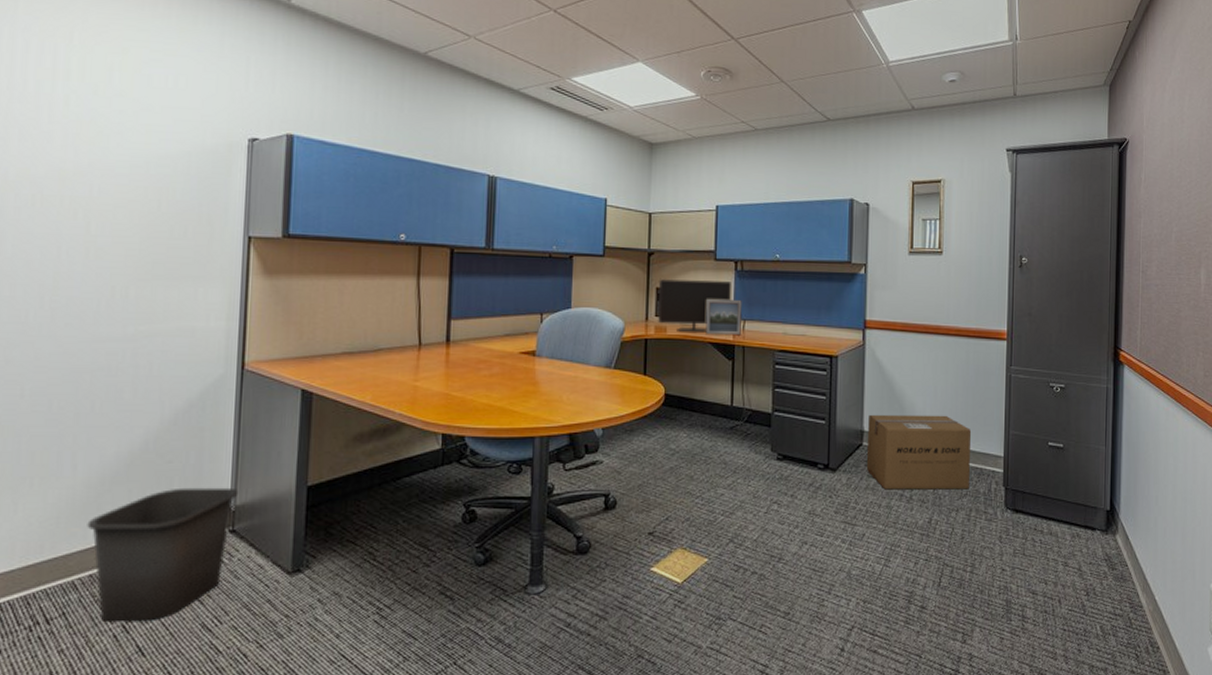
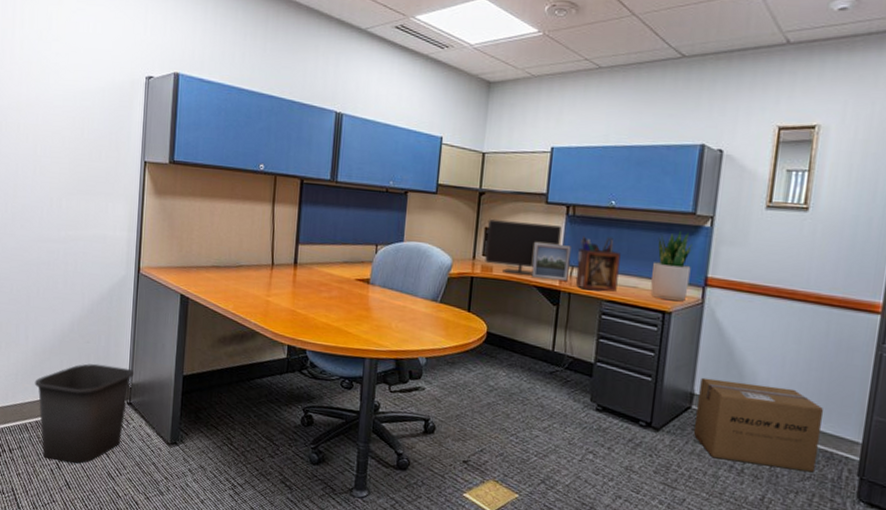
desk organizer: none [748,289,788,342] -> present [575,236,621,292]
planter: none [817,279,852,345] -> present [650,231,693,302]

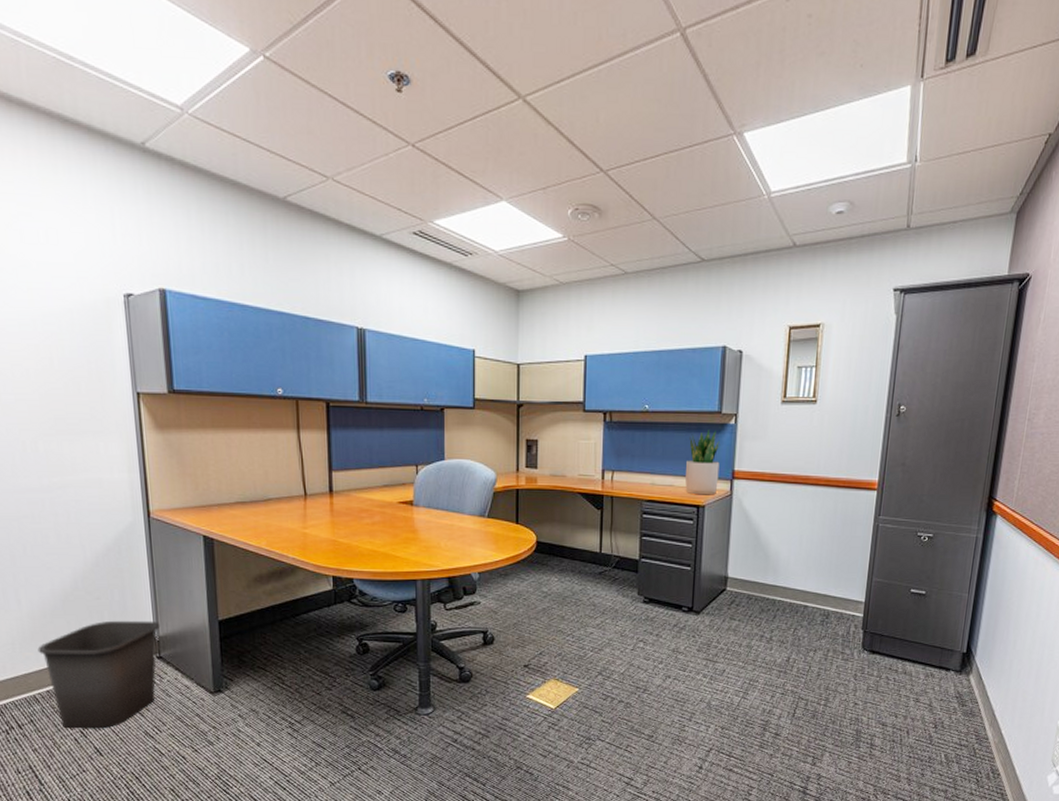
monitor: present [485,219,562,277] -> none [529,431,600,484]
picture frame: present [531,243,571,282] -> none [575,451,611,486]
desk organizer: present [575,236,621,292] -> none [616,440,657,492]
box: present [694,377,824,473] -> none [730,561,835,632]

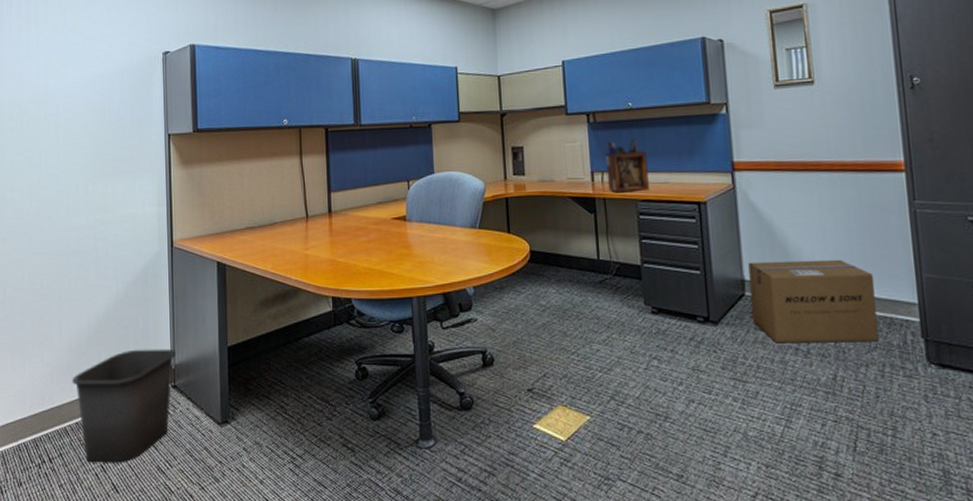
desk organizer: none [616,440,657,492] -> present [605,137,649,193]
planter: present [685,430,721,495] -> none [678,121,718,191]
box: none [730,561,835,632] -> present [748,259,879,344]

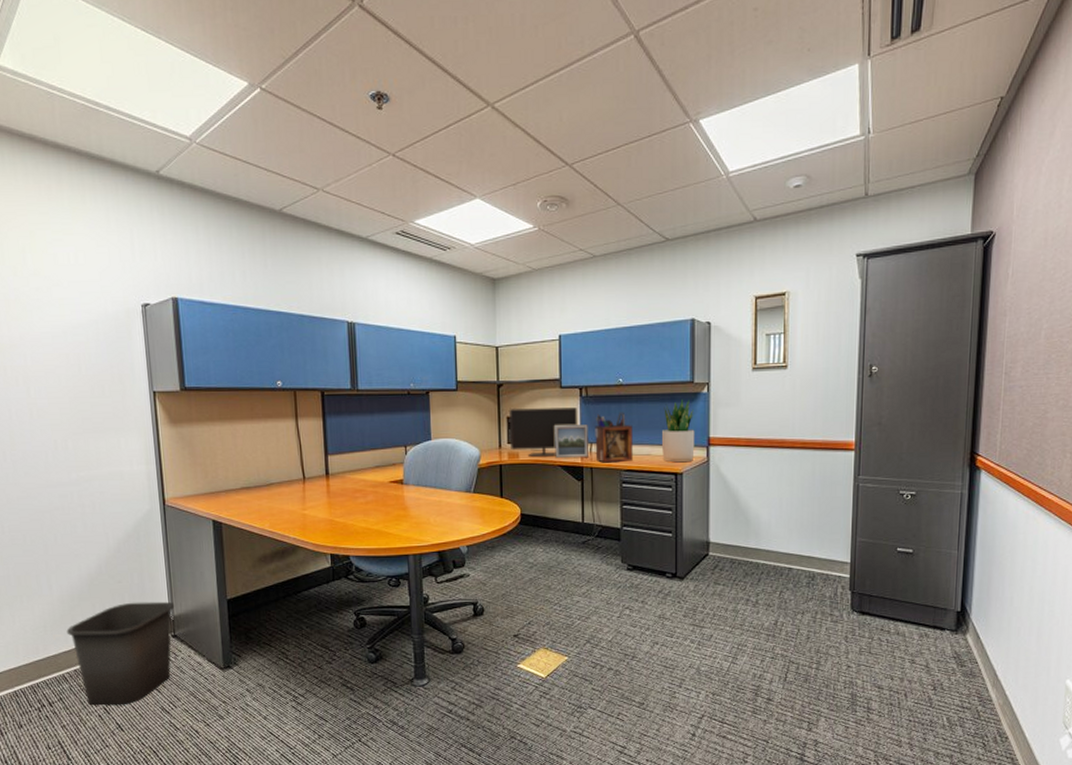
monitor: none [514,134,586,190] -> present [510,407,577,458]
picture frame: none [562,152,602,190] -> present [554,425,590,459]
planter: none [678,121,718,191] -> present [661,399,695,463]
box: present [748,259,879,344] -> none [714,525,818,595]

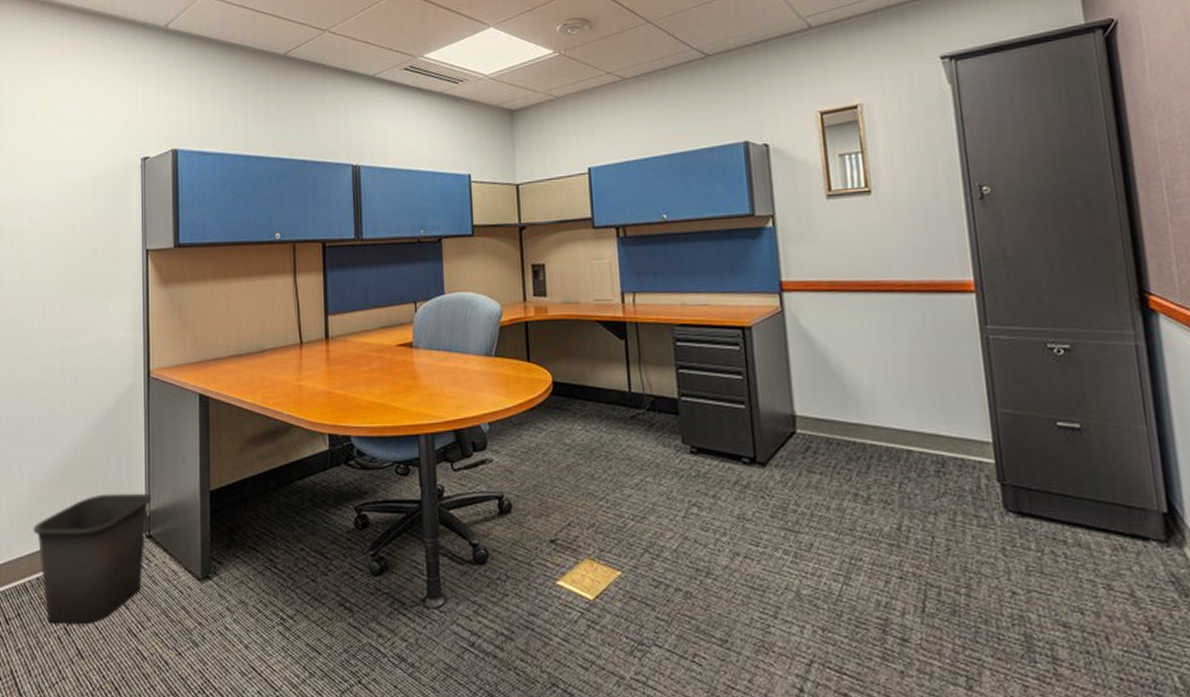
monitor: present [510,407,577,458] -> none [534,250,616,313]
picture frame: present [554,425,590,459] -> none [588,270,633,313]
desk organizer: present [595,412,633,463] -> none [637,253,687,317]
planter: present [661,399,695,463] -> none [719,236,764,314]

